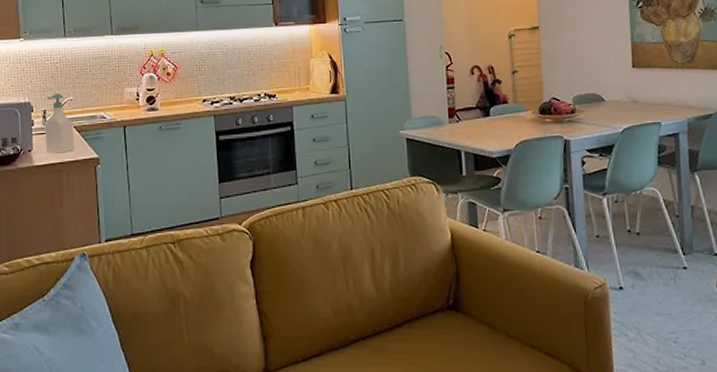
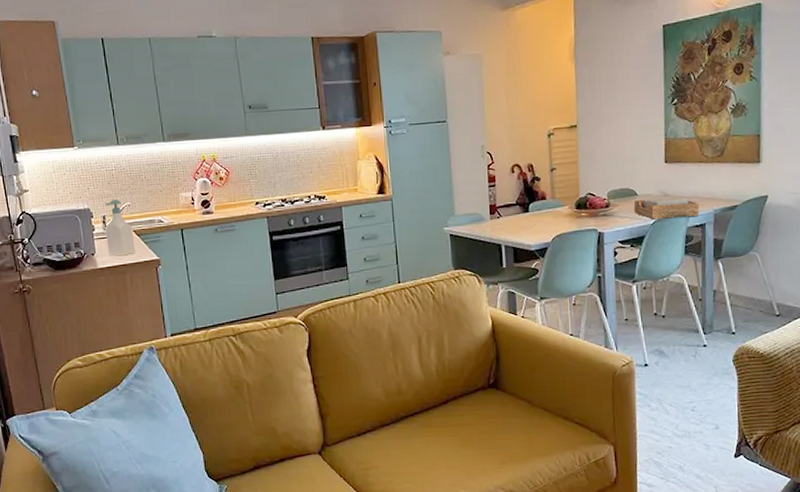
napkin holder: none [600,103,672,127] -> present [633,196,700,220]

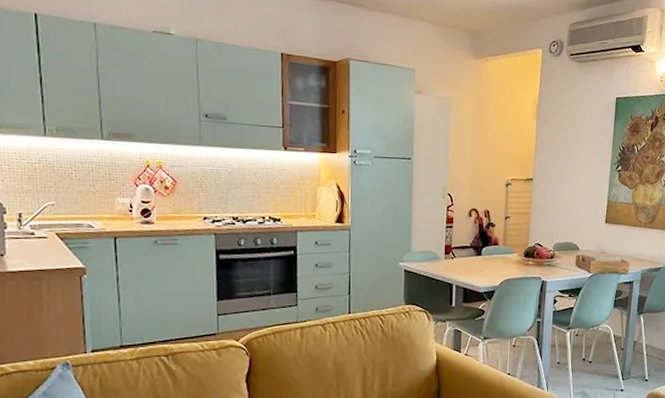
soap bottle: present [105,200,136,256] -> none [20,197,57,260]

